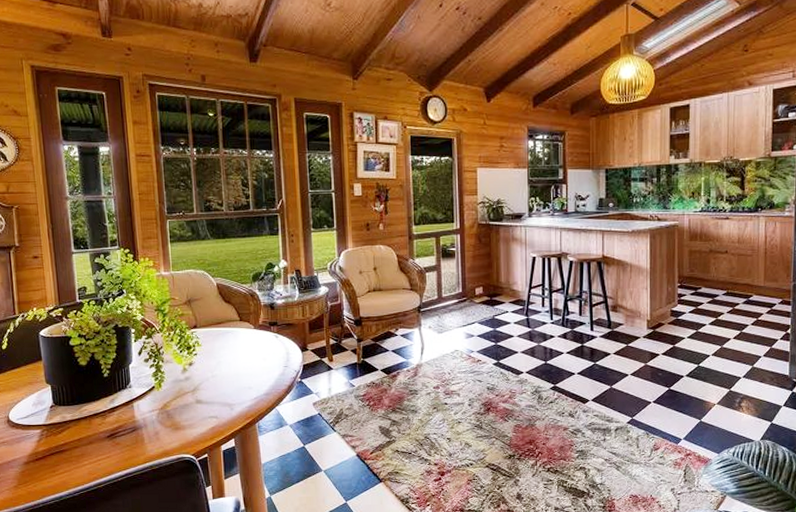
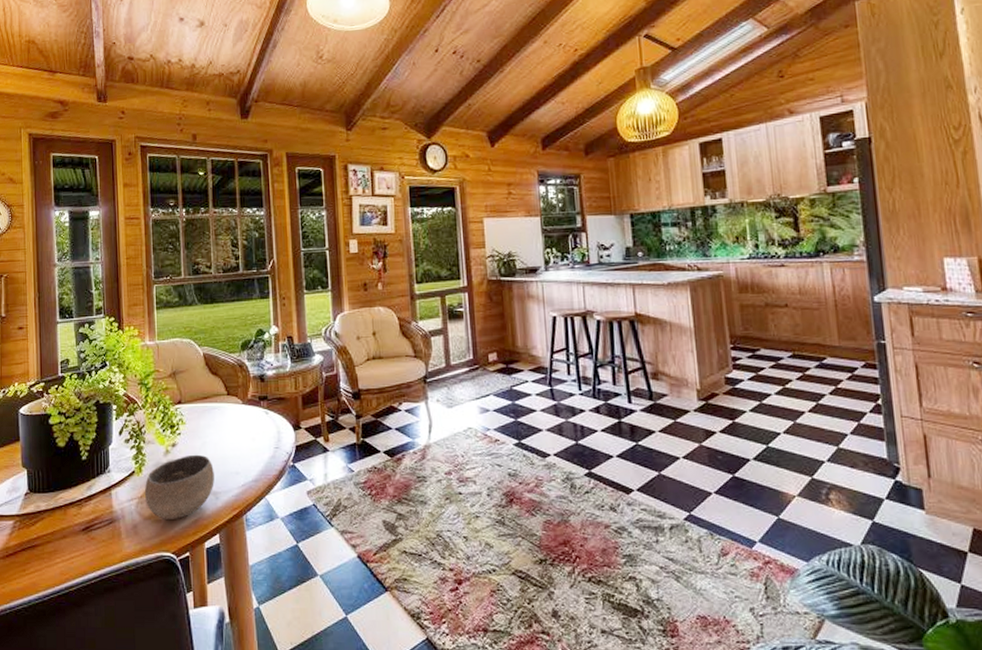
bowl: none [164,372,229,427] -> present [144,454,214,519]

